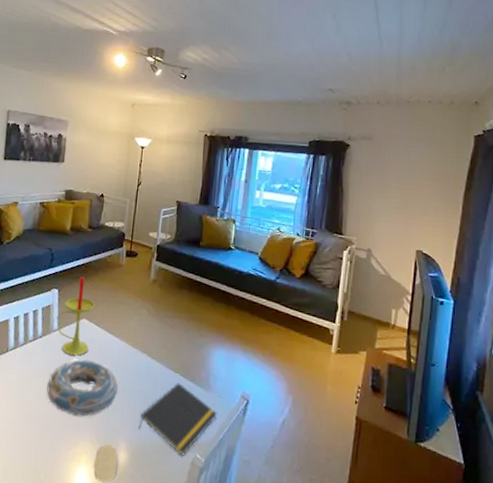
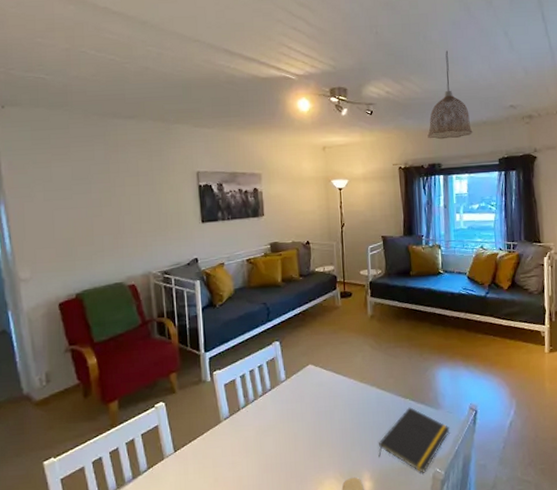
decorative bowl: present [46,359,119,417] -> none [283,402,354,458]
candle: present [56,277,95,356] -> none [283,325,319,402]
pendant lamp: none [238,26,286,114] -> present [427,50,473,140]

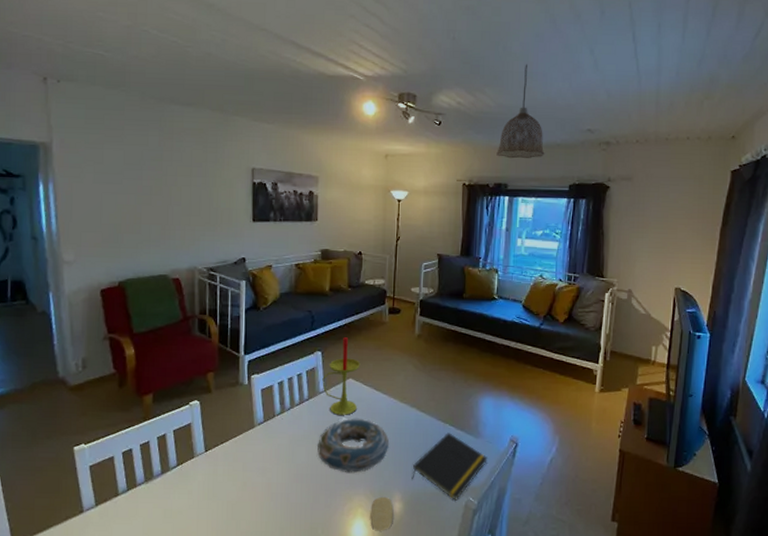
candle: none [283,325,319,402] -> present [322,337,361,415]
decorative bowl: none [283,402,354,458] -> present [316,418,390,474]

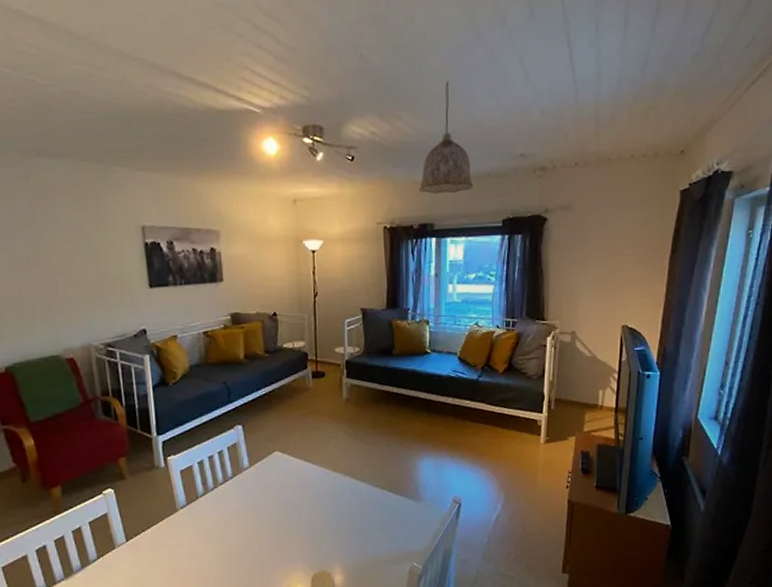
decorative bowl: present [316,418,390,474] -> none [246,492,325,550]
candle: present [322,337,361,415] -> none [246,408,286,491]
notepad: present [412,433,488,501] -> none [351,499,430,567]

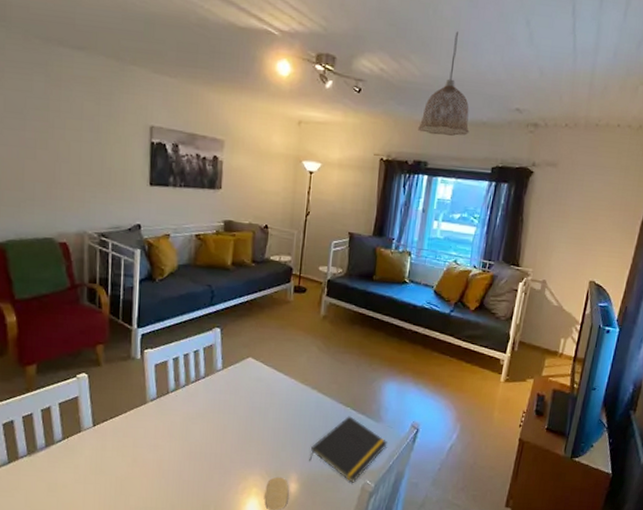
notepad: none [351,499,430,567] -> present [309,416,387,483]

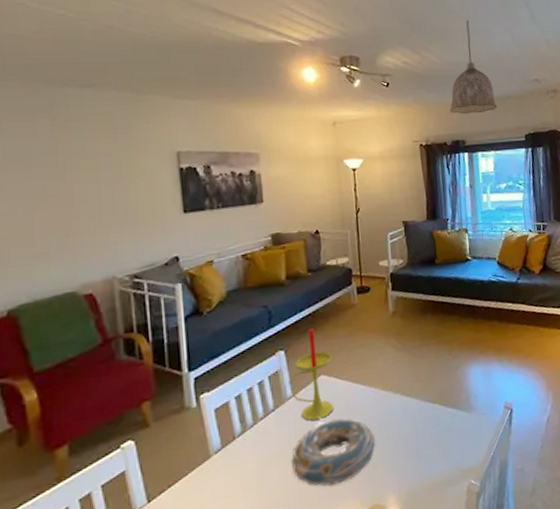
decorative bowl: none [212,398,288,453] -> present [290,418,376,487]
candle: none [220,315,262,395] -> present [289,329,334,421]
notepad: present [309,416,387,483] -> none [405,413,484,488]

